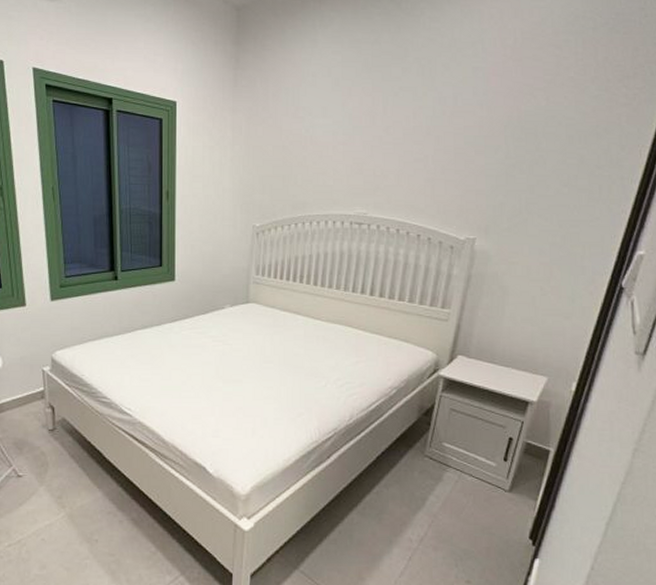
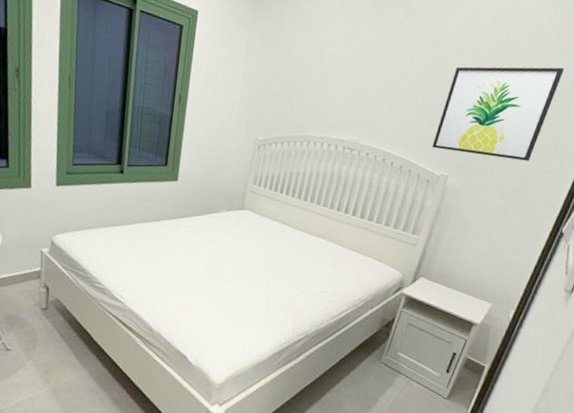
wall art: none [451,102,596,211] -> present [432,67,565,161]

